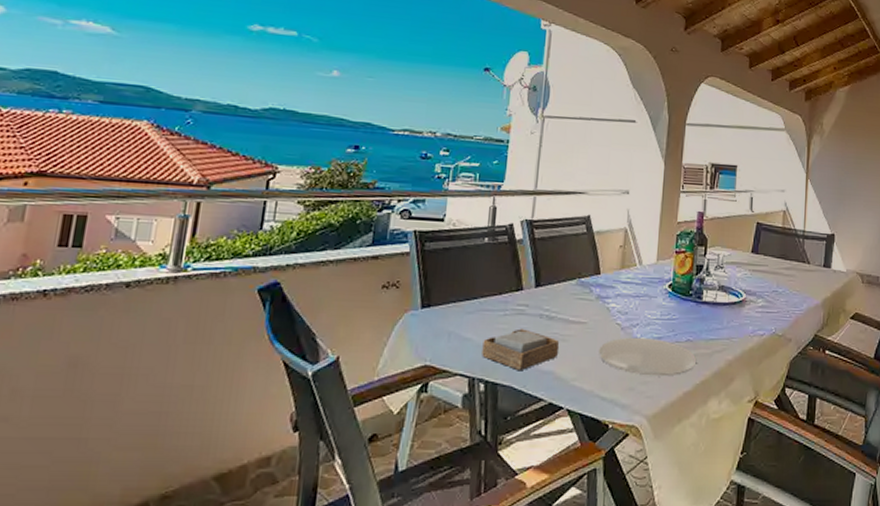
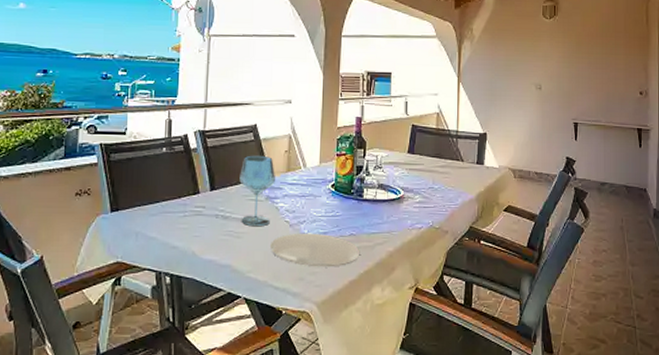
napkin holder: present [482,328,560,371] -> none [166,228,235,265]
wine glass: none [568,249,609,329] -> present [239,155,276,227]

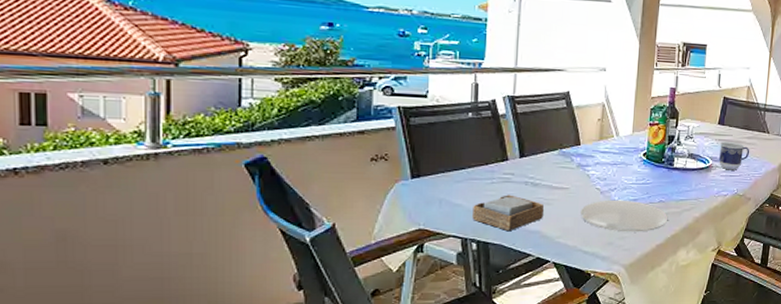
napkin holder: none [166,228,235,265] -> present [472,195,545,232]
wine glass: present [239,155,276,227] -> none [550,122,588,194]
cup: none [411,171,444,201] -> present [719,142,750,170]

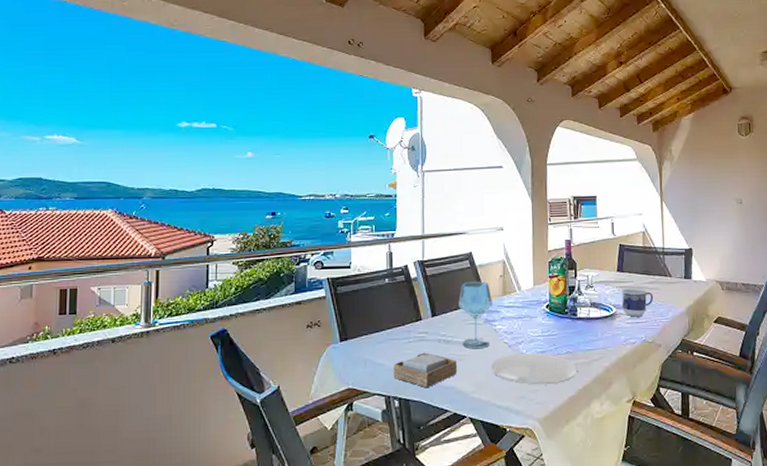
wine glass: none [550,122,588,194] -> present [458,281,493,349]

